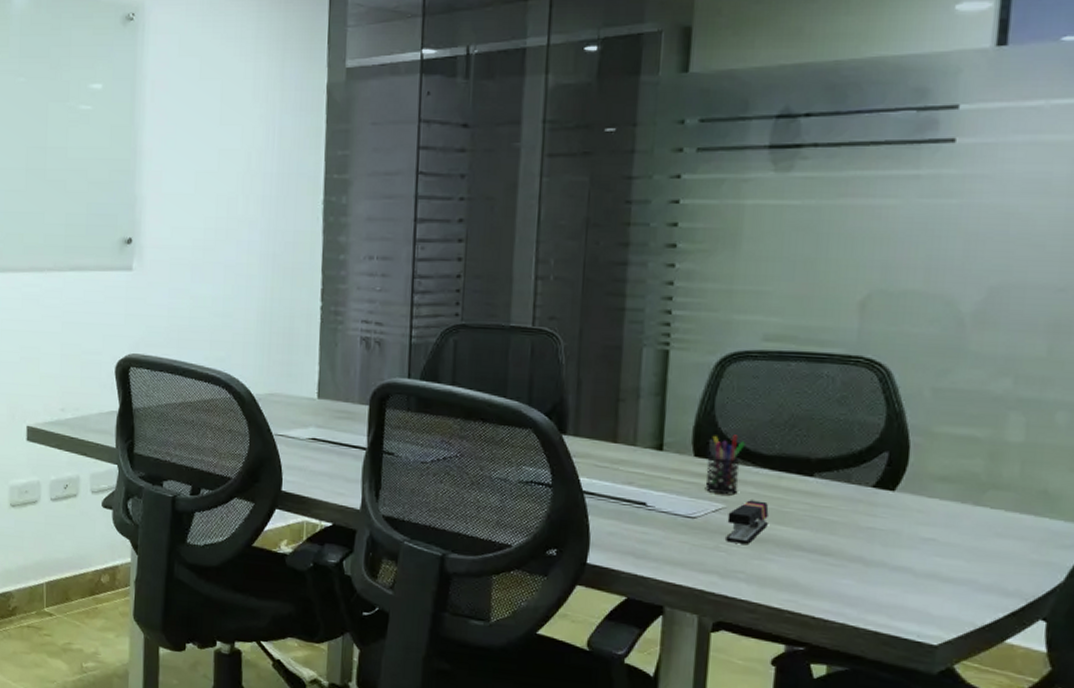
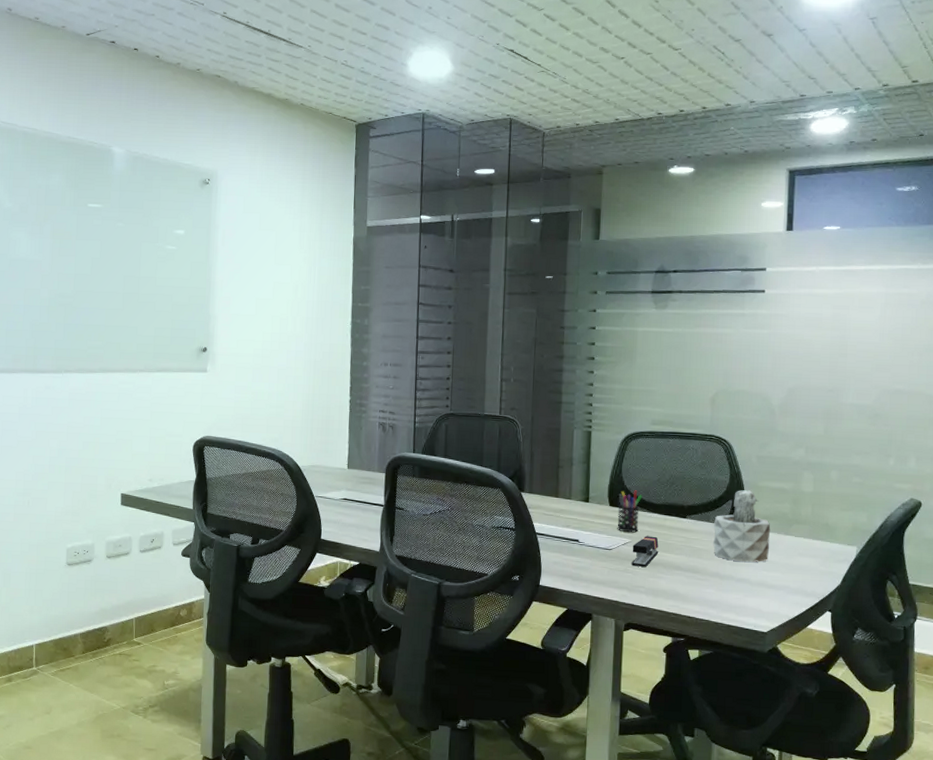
succulent plant: none [855,437,951,544] -> present [713,490,771,563]

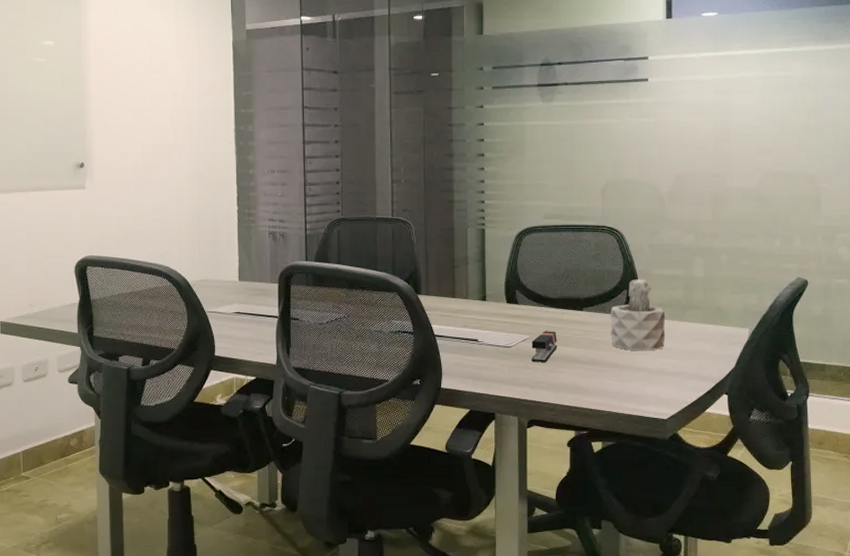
pen holder: present [617,490,642,532] -> none [515,286,539,328]

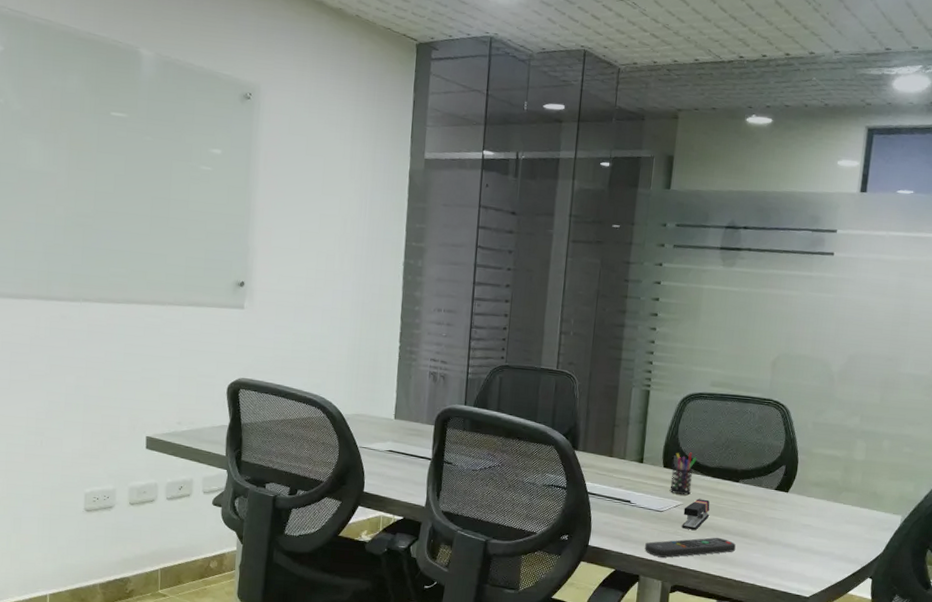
remote control: none [497,367,587,393] -> present [645,537,736,558]
pen holder: none [515,286,539,328] -> present [669,452,697,495]
succulent plant: present [610,279,666,351] -> none [763,456,821,529]

